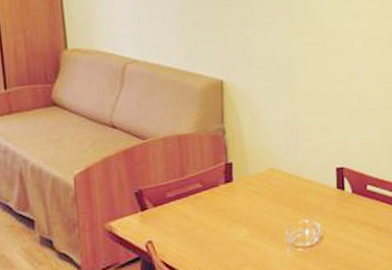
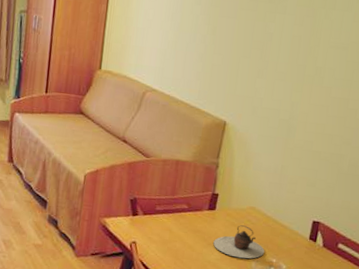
teapot: none [238,191,295,229] -> present [213,225,265,259]

